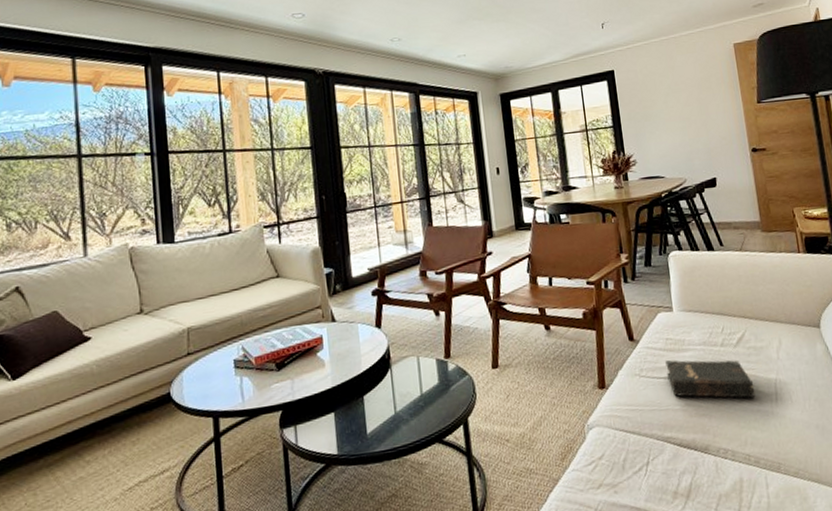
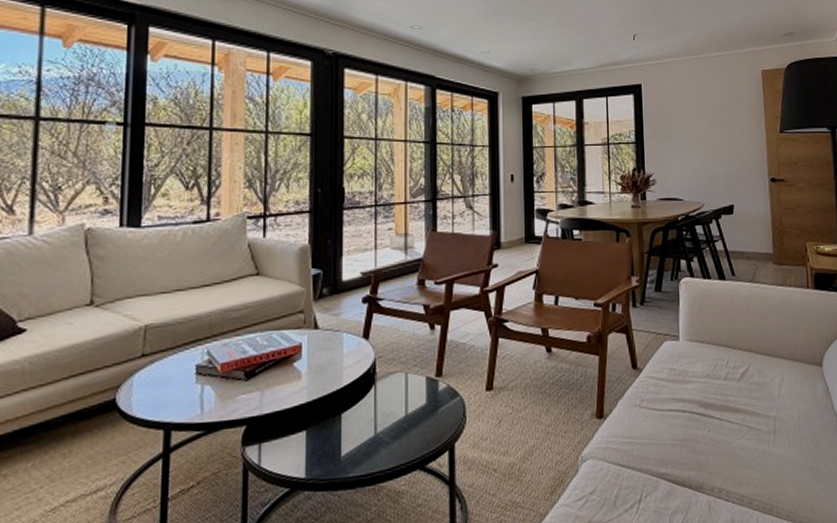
hardback book: present [665,360,755,399] -> none [667,391,754,436]

